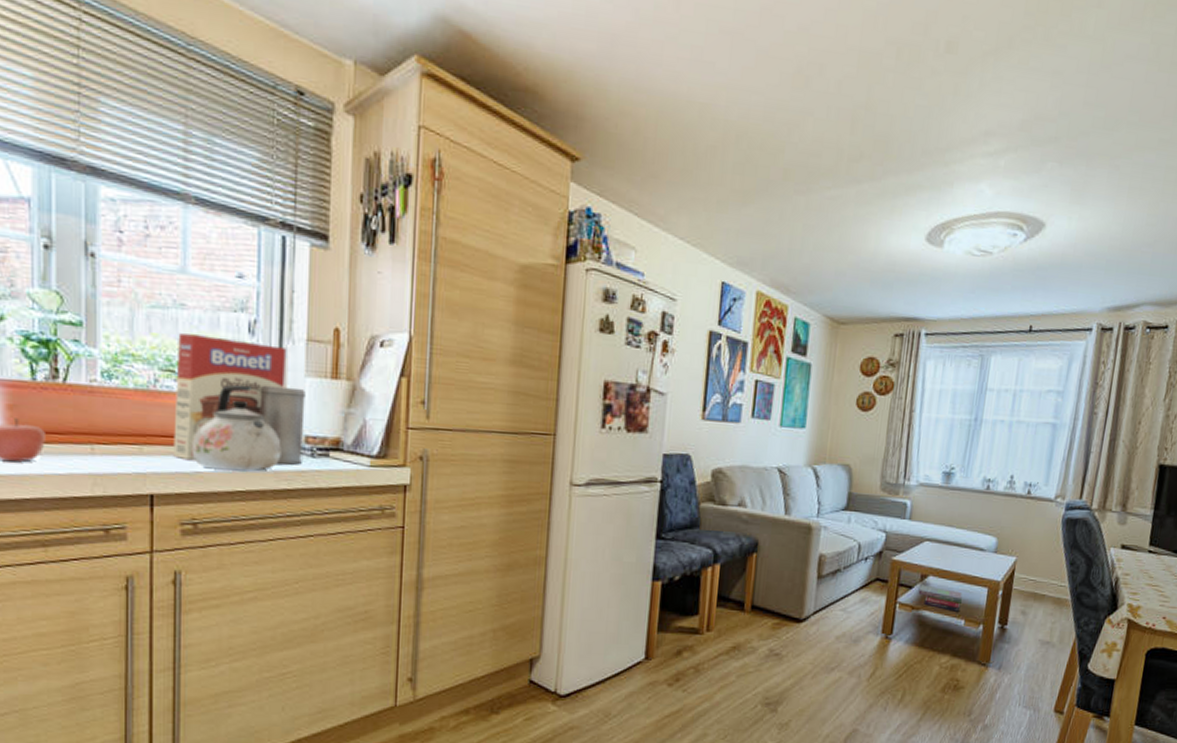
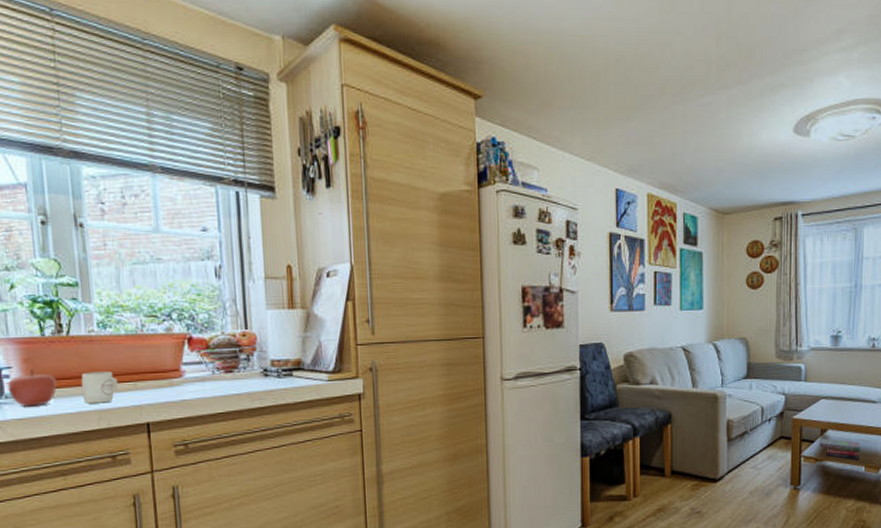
mug: none [75,428,119,467] -> present [81,372,118,404]
food box: present [173,333,287,460] -> none [157,283,250,390]
kettle: present [191,384,281,472] -> none [177,322,253,396]
canister: present [259,385,306,465] -> none [229,319,270,386]

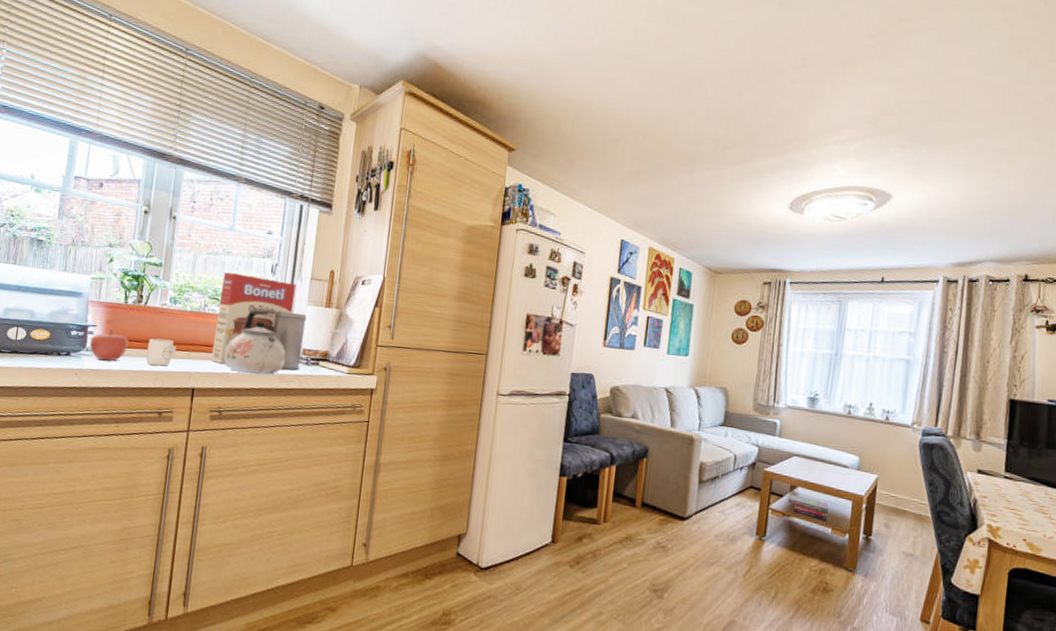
food box: none [157,283,250,390] -> present [211,272,297,364]
kettle: none [177,322,253,396] -> present [223,309,286,374]
canister: none [229,319,270,386] -> present [273,310,307,371]

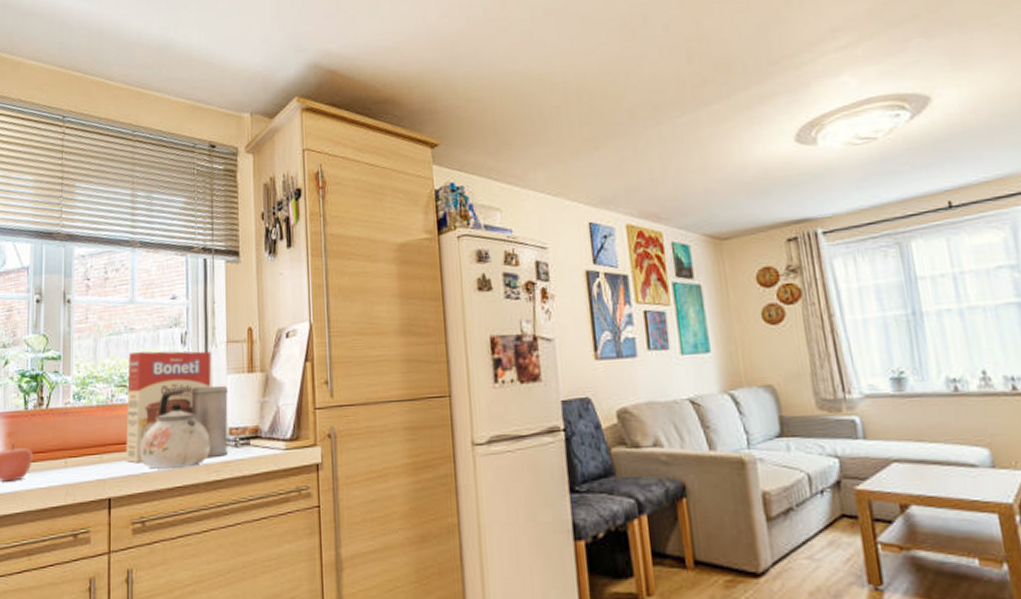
mug: present [146,338,176,366] -> none [53,444,85,478]
books: present [788,494,829,521] -> none [901,517,968,549]

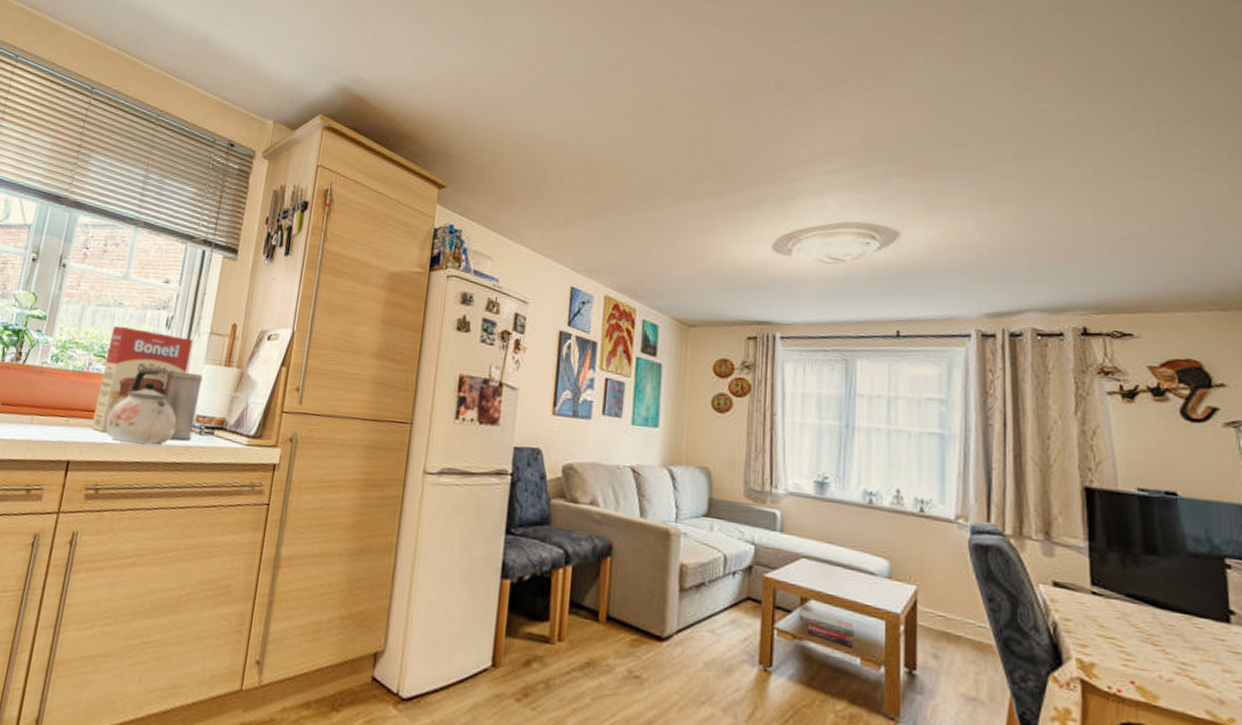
books: none [901,517,968,549] -> present [799,609,854,647]

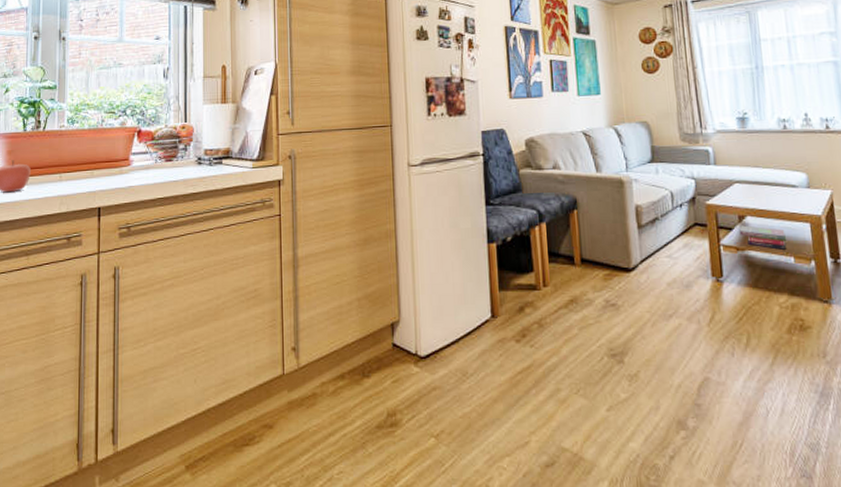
food box: present [91,326,194,432] -> none [114,83,190,177]
kettle: present [105,369,177,445] -> none [126,116,188,183]
canister: present [163,370,203,441] -> none [172,113,204,174]

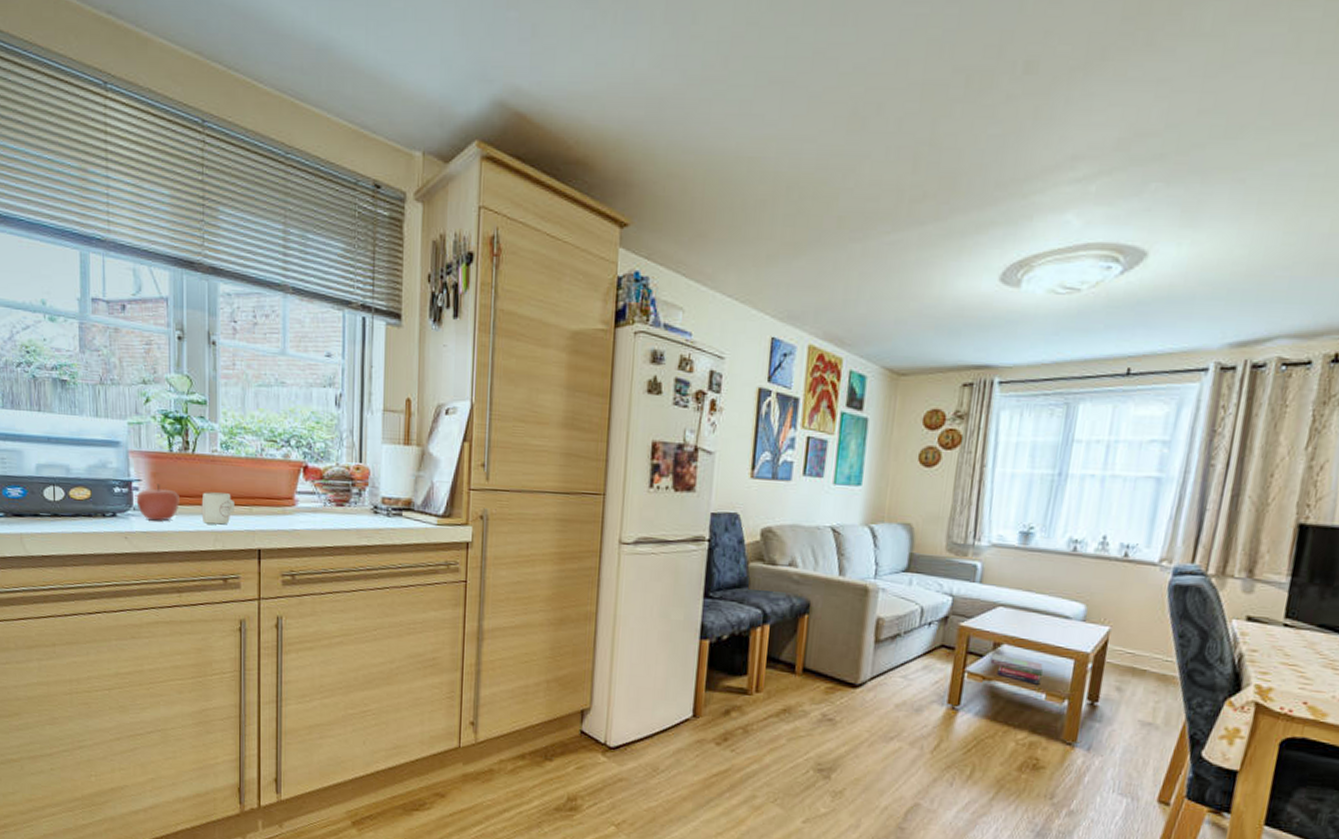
mug: none [49,161,78,190] -> present [201,492,234,525]

